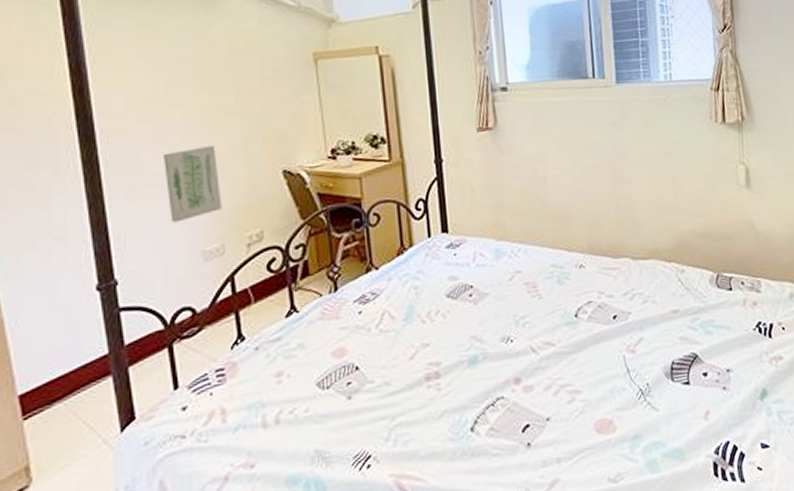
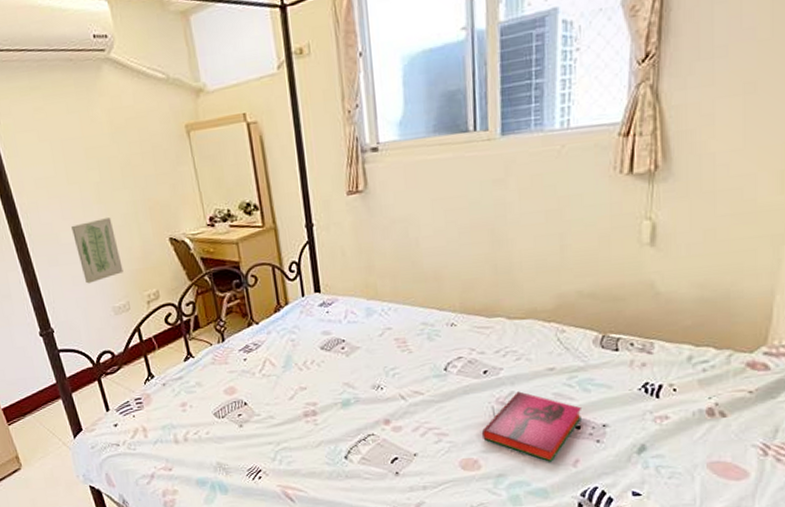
hardback book: none [614,337,707,416] -> present [481,391,583,462]

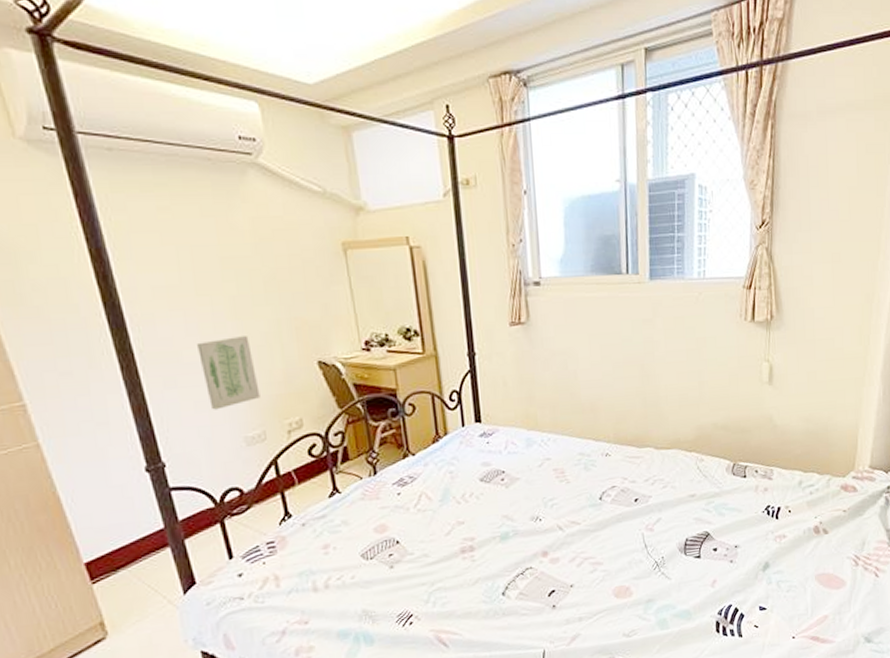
hardback book: present [481,391,583,462] -> none [632,517,719,584]

